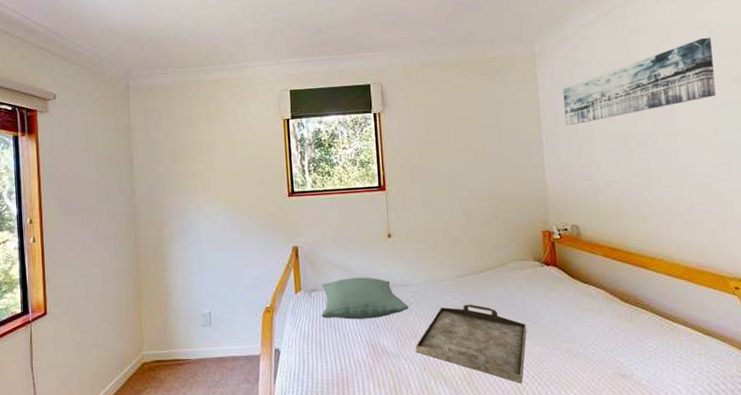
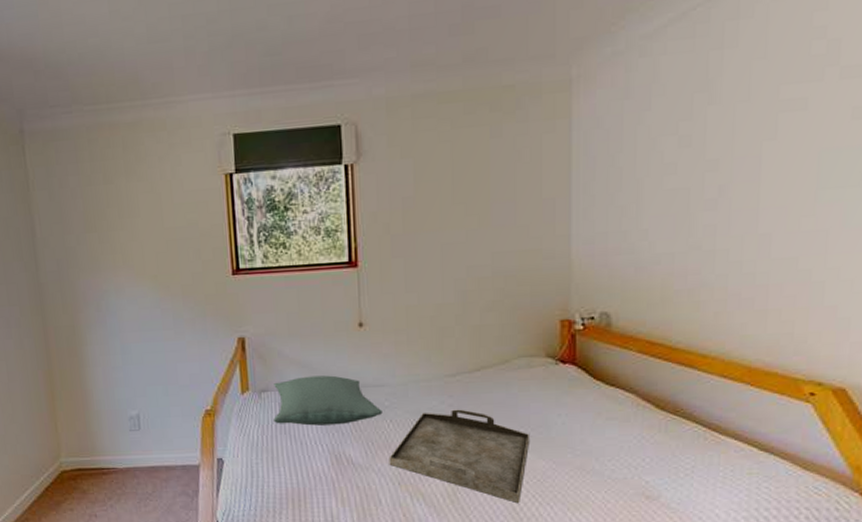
wall art: present [563,37,716,126] -> none [606,50,830,181]

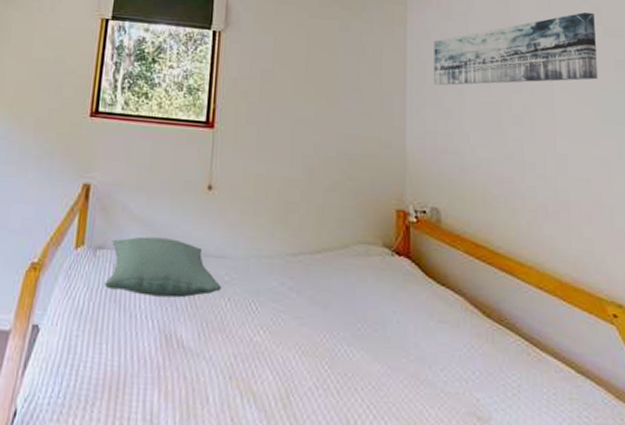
serving tray: present [389,409,530,504] -> none [222,293,367,415]
wall art: none [606,50,830,181] -> present [434,12,598,86]

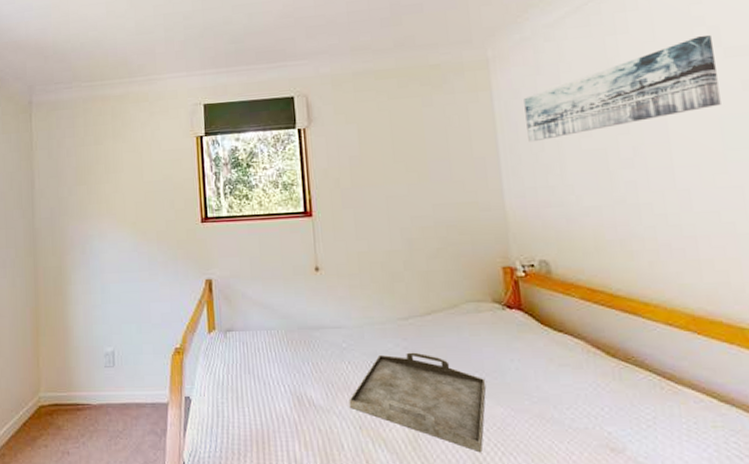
pillow: present [105,236,221,298] -> none [238,316,341,366]
serving tray: none [222,293,367,415] -> present [349,352,486,453]

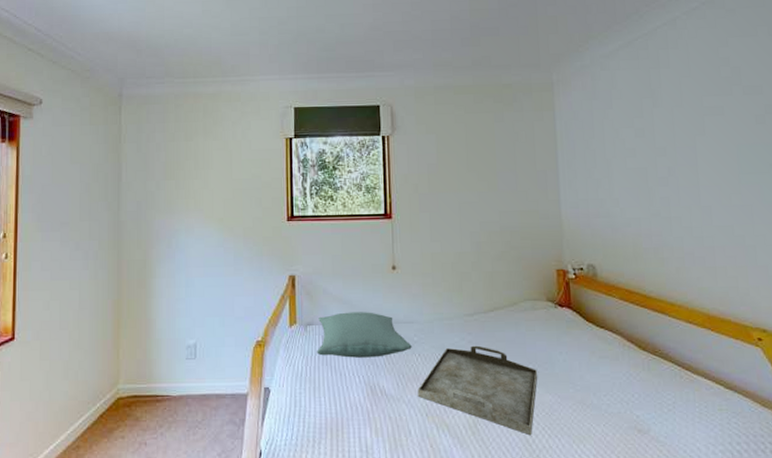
pillow: none [238,316,341,366] -> present [317,312,412,358]
wall art: present [524,34,721,142] -> none [581,74,739,159]

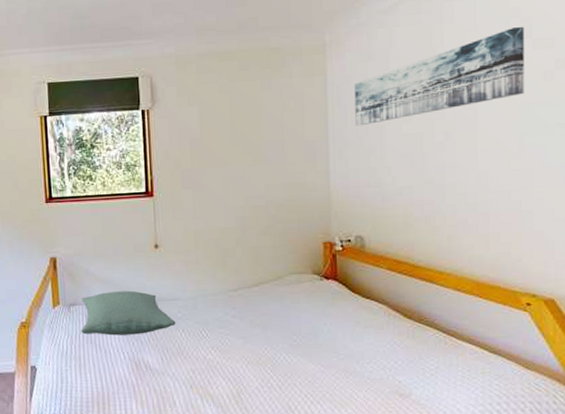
serving tray: present [417,345,538,436] -> none [182,319,302,403]
wall art: none [581,74,739,159] -> present [354,26,524,126]

